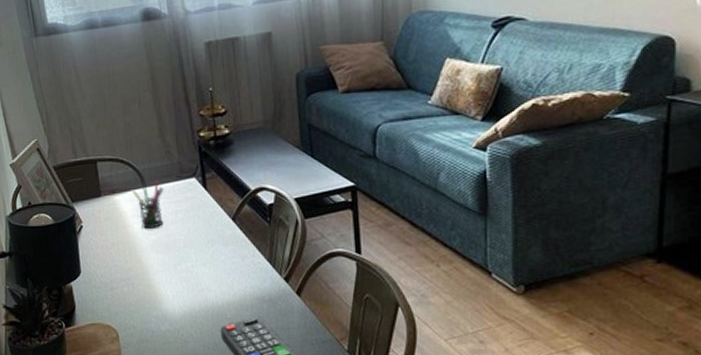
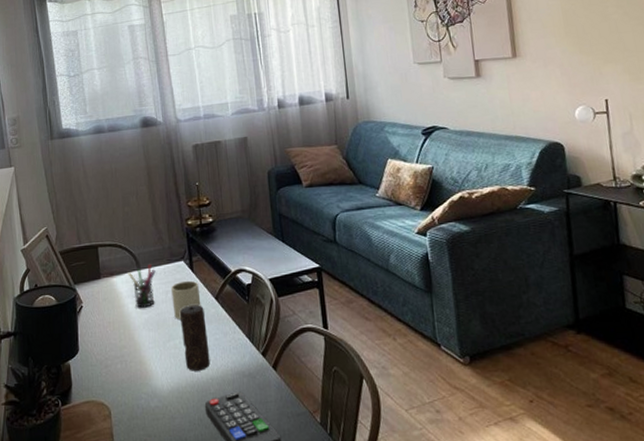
mug: none [182,199,216,241] -> present [171,280,201,319]
candle: none [191,226,227,295] -> present [179,305,210,371]

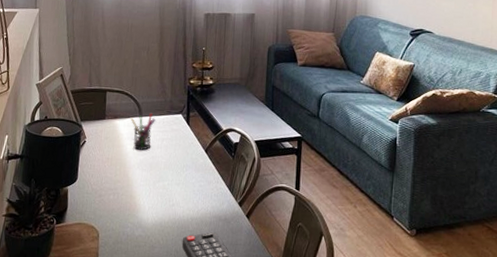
mug: present [171,280,201,319] -> none [166,131,192,164]
candle: present [179,305,210,371] -> none [170,153,194,211]

